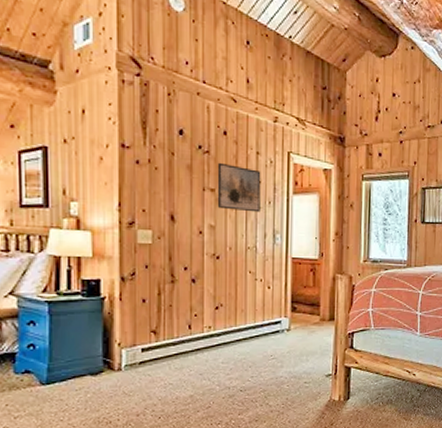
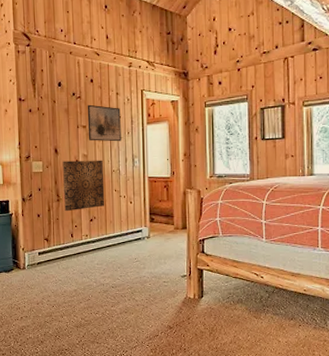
wall art: none [181,231,236,297] -> present [63,160,105,212]

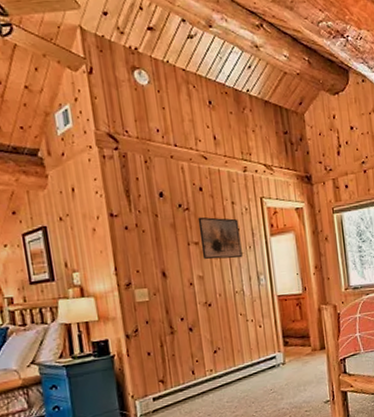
wall art: present [63,160,105,212] -> none [173,280,230,345]

